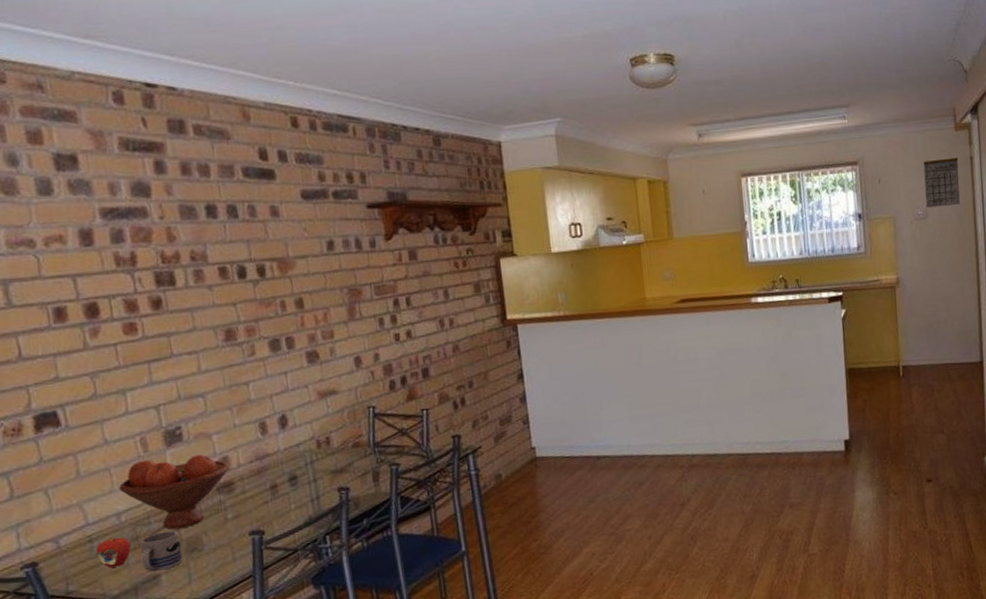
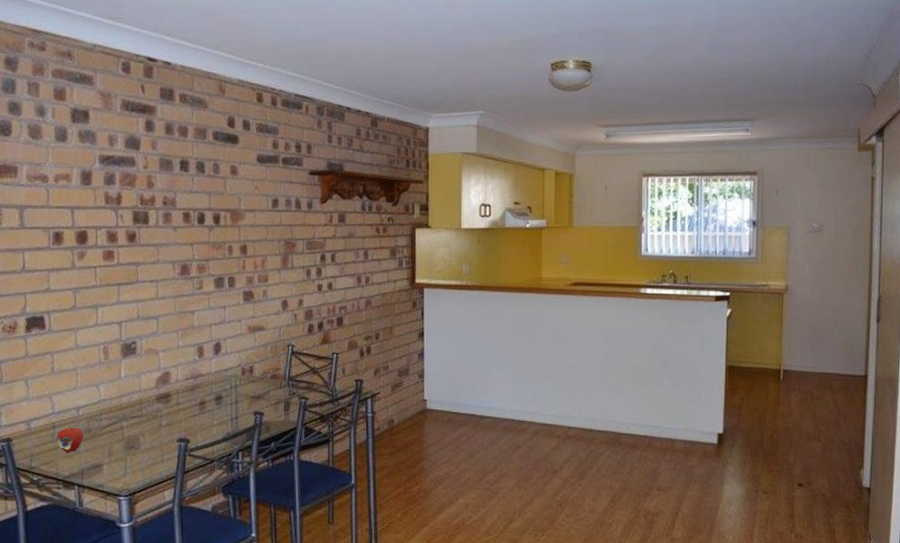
fruit bowl: present [119,454,229,529] -> none [81,365,169,427]
mug: present [140,530,183,572] -> none [90,428,123,461]
calendar: present [923,149,960,208] -> none [821,167,860,222]

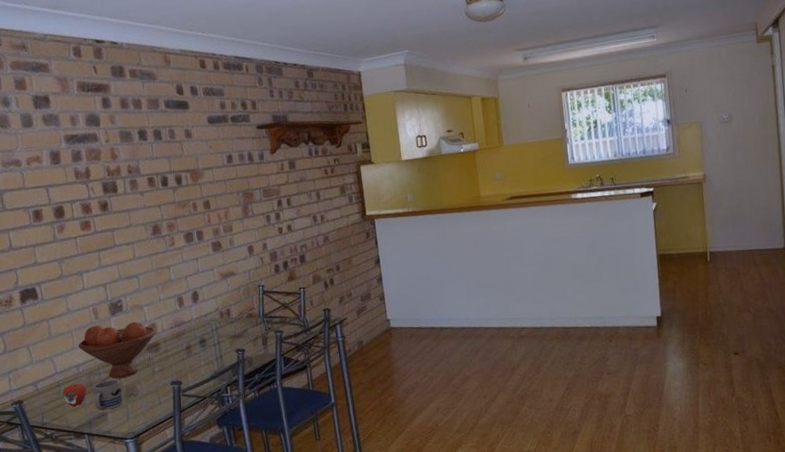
fruit bowl: none [81,365,169,427] -> present [78,321,156,378]
mug: none [90,428,123,461] -> present [93,379,123,411]

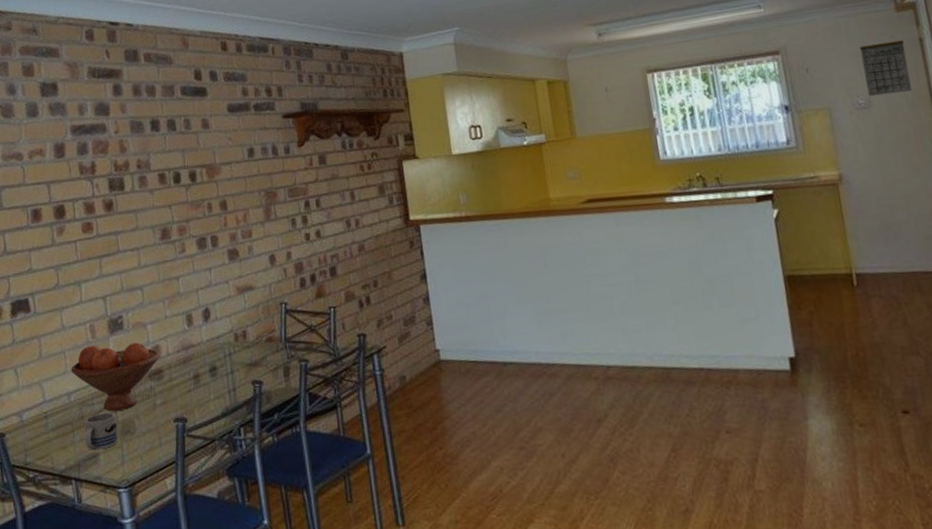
apple: present [62,383,87,407] -> none [50,414,77,444]
calendar: none [727,60,763,113] -> present [859,32,912,97]

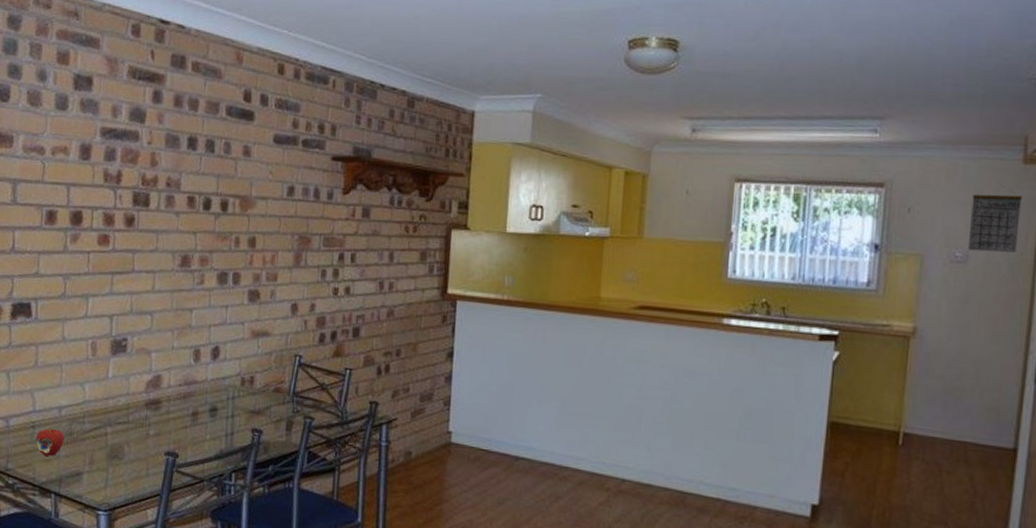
apple: none [50,414,77,444] -> present [35,427,64,457]
fruit bowl: present [71,342,160,411] -> none [65,362,160,434]
mug: present [84,412,118,450] -> none [70,432,106,470]

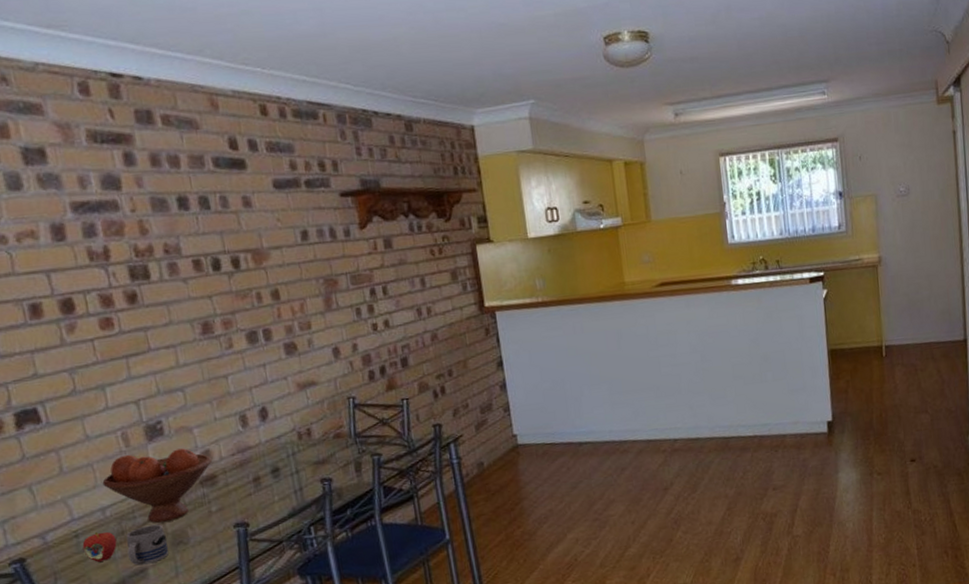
fruit bowl: none [65,362,160,434] -> present [102,448,212,523]
mug: none [70,432,106,470] -> present [126,524,169,566]
calendar: present [967,182,1023,253] -> none [905,123,943,185]

